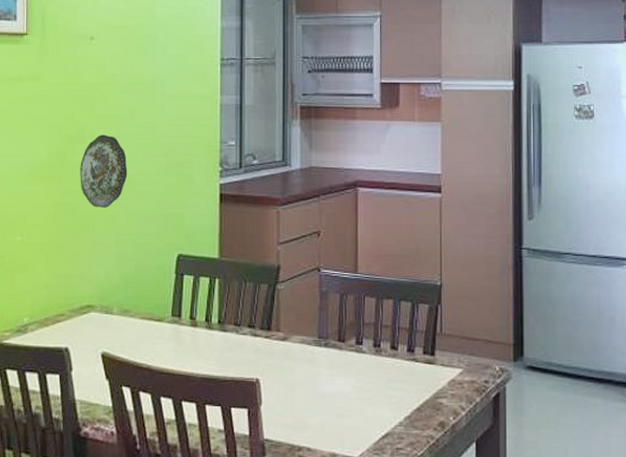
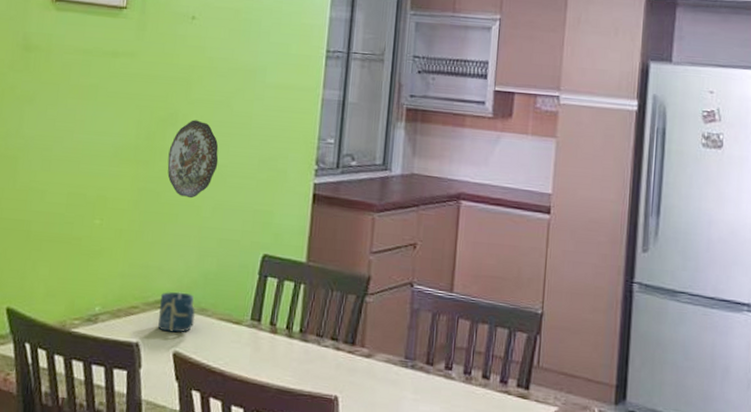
cup: none [84,296,119,335] -> present [158,291,196,333]

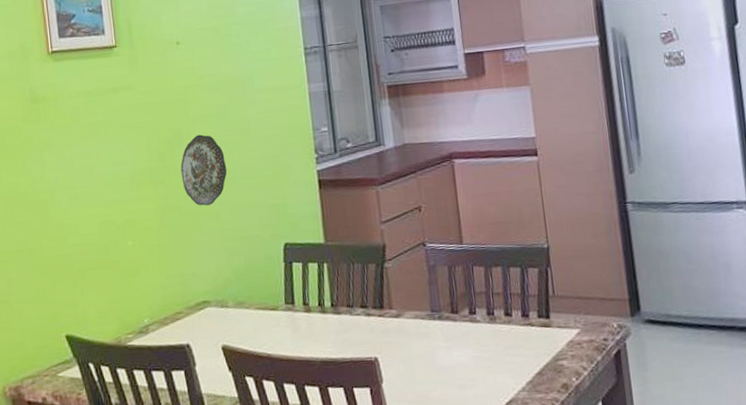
cup: present [158,291,196,333] -> none [200,291,236,329]

